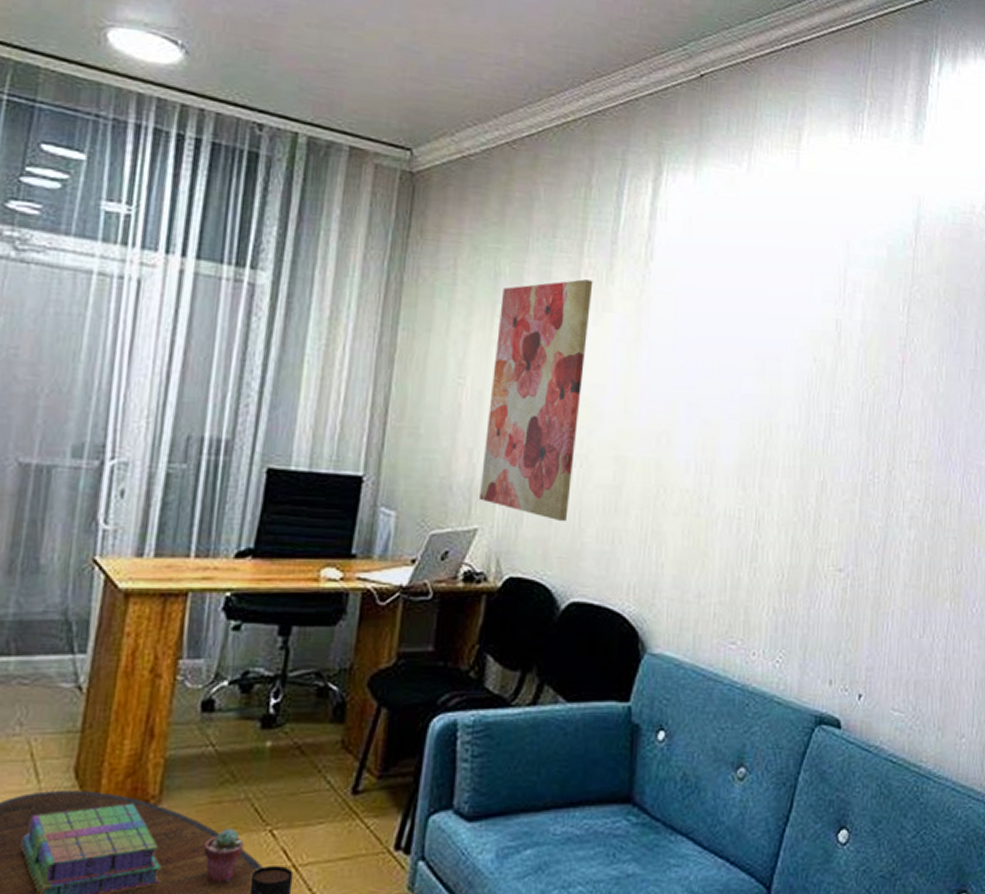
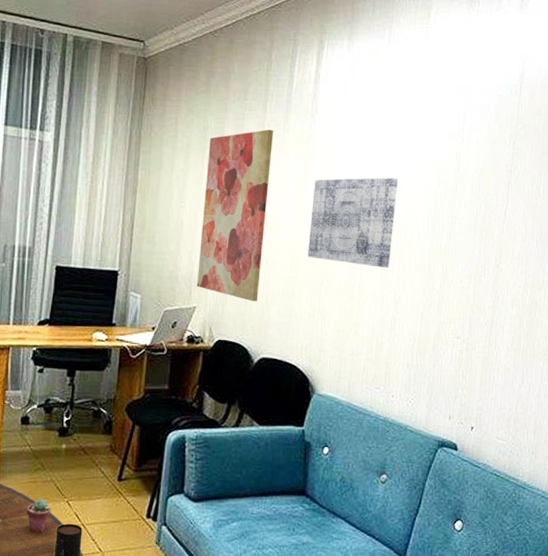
wall art: none [638,349,761,474] -> present [308,177,398,268]

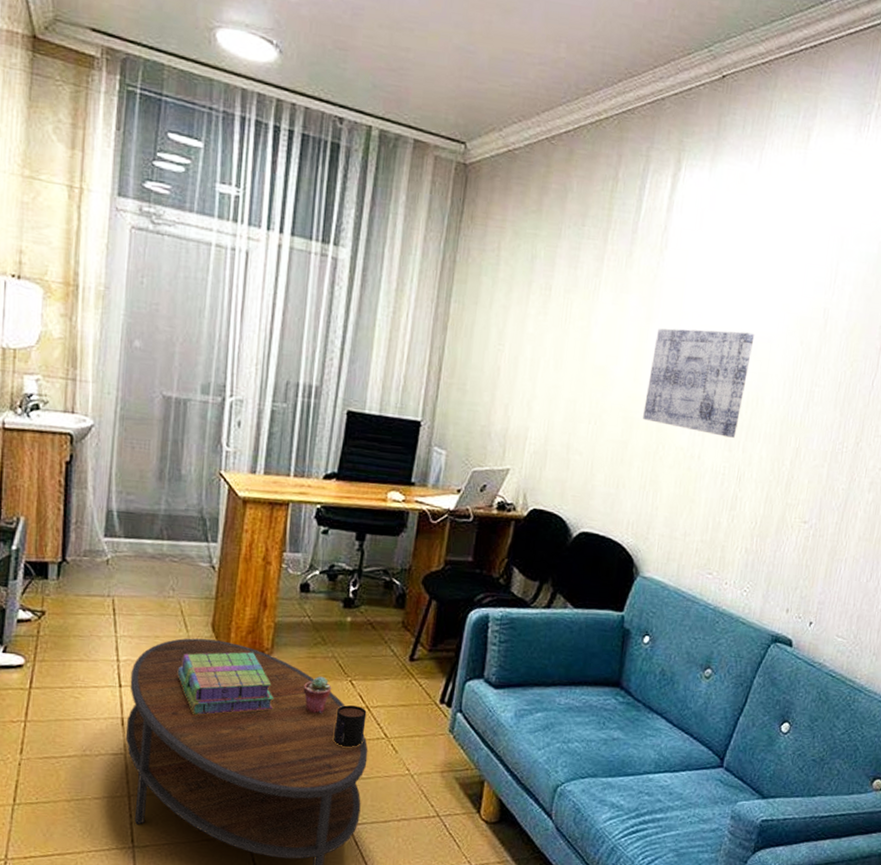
wall art: present [197,129,274,302] -> none [512,264,615,468]

